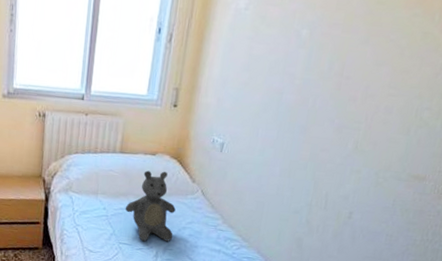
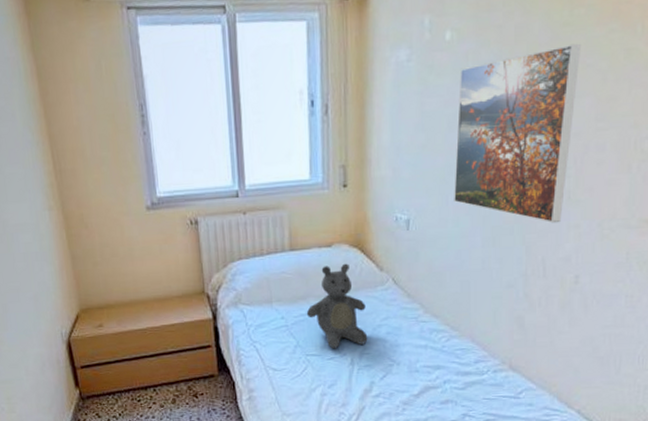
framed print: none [263,19,388,167] -> present [454,43,581,224]

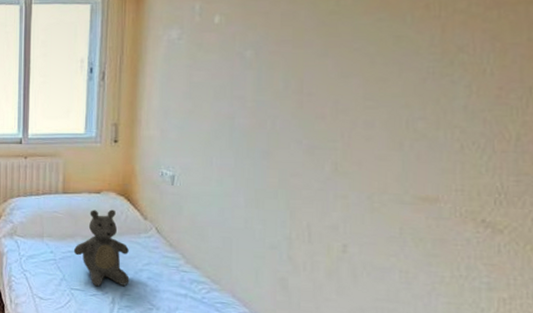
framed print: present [454,43,581,224] -> none [218,29,347,192]

